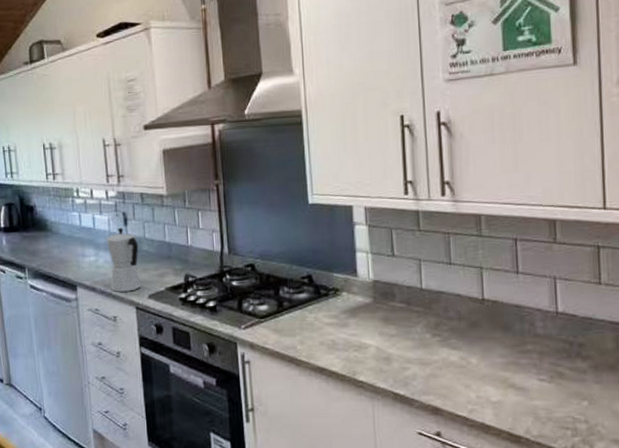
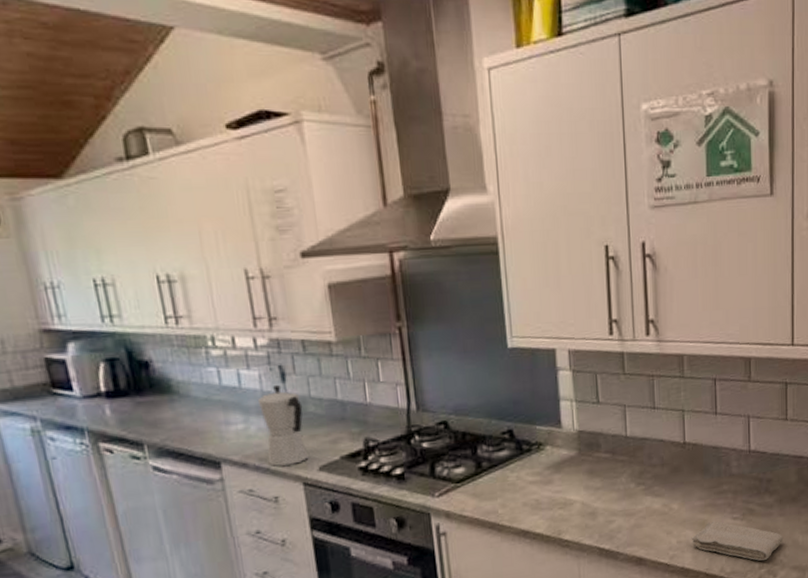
washcloth: none [492,380,601,428] -> present [691,521,784,561]

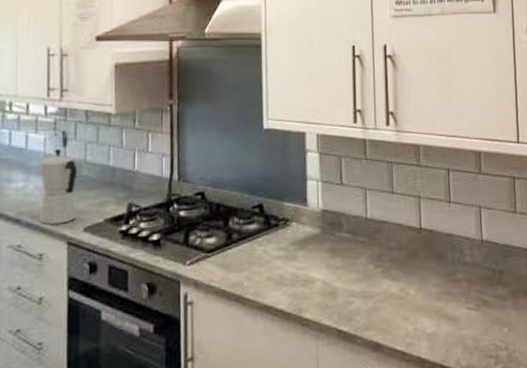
washcloth: present [691,521,784,561] -> none [427,309,518,356]

